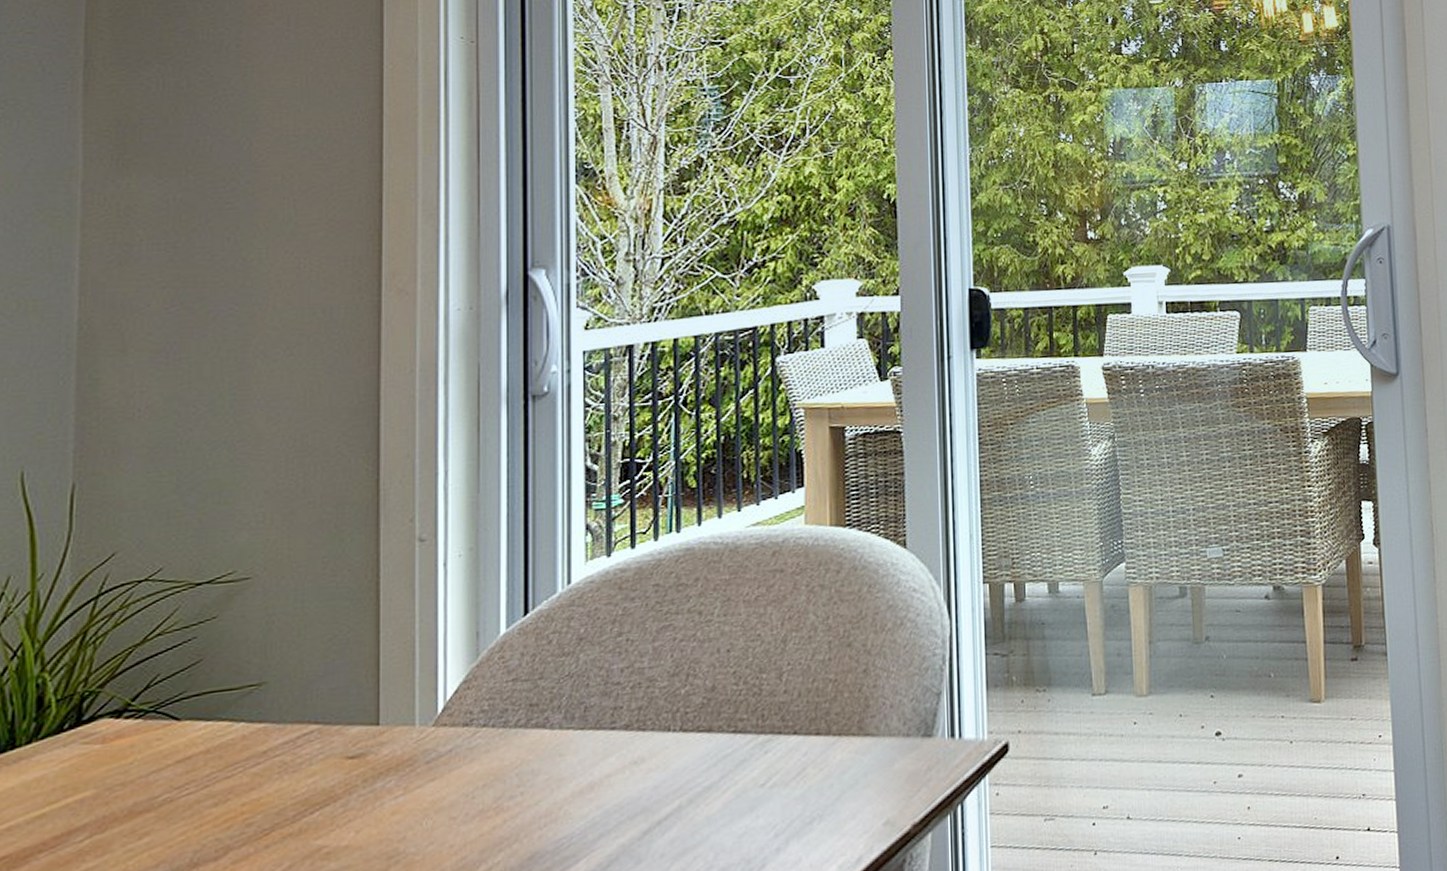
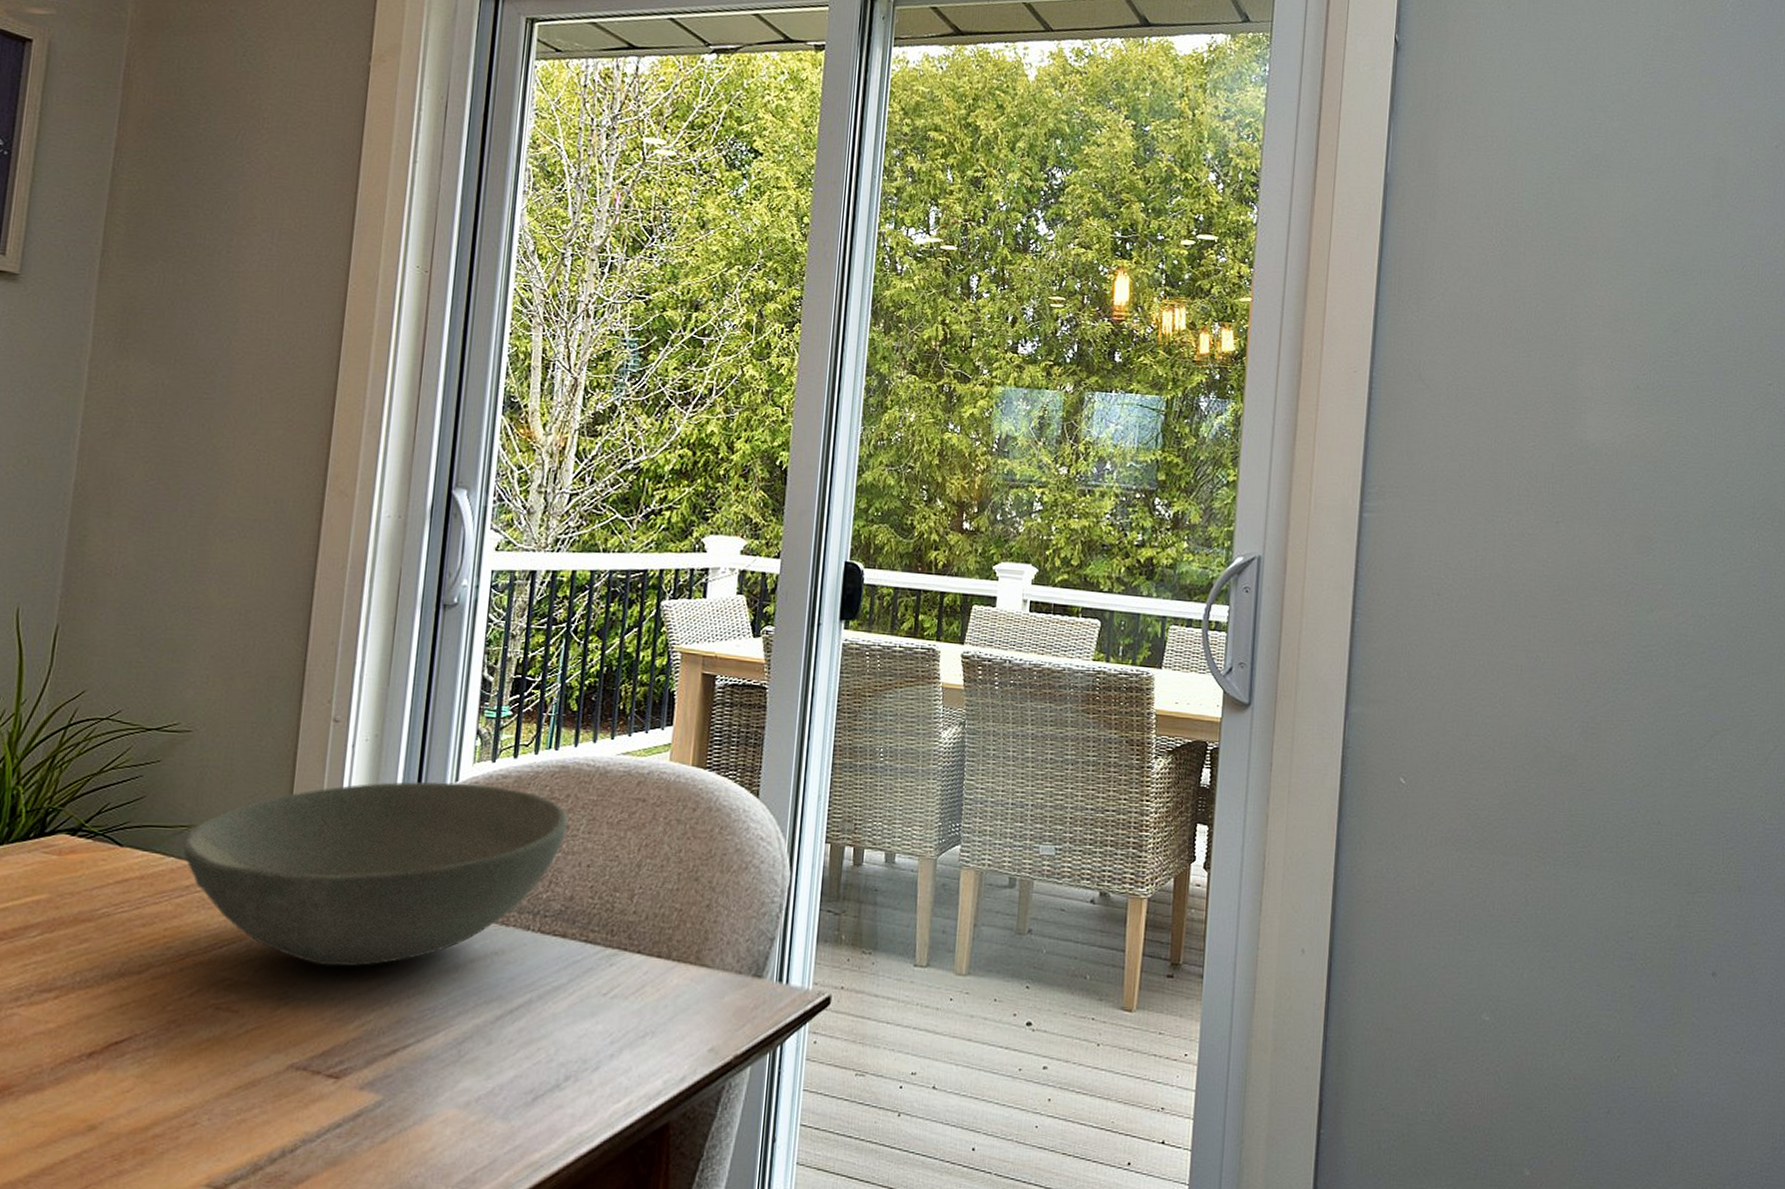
bowl: none [254,582,700,812] -> present [183,782,568,967]

